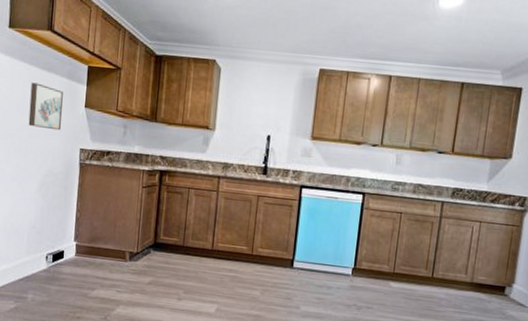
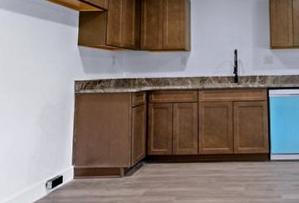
wall art: present [28,82,63,131] -> none [28,30,59,68]

